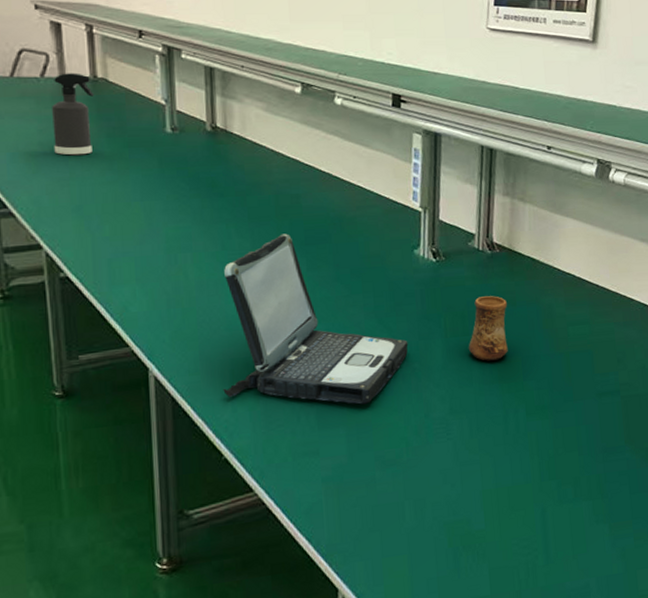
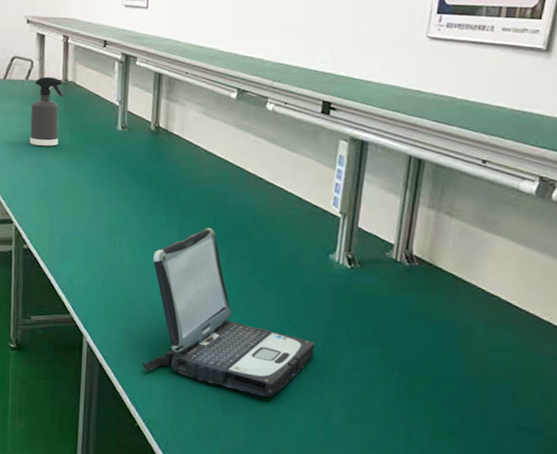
cup: present [468,296,508,361] -> none [375,308,422,375]

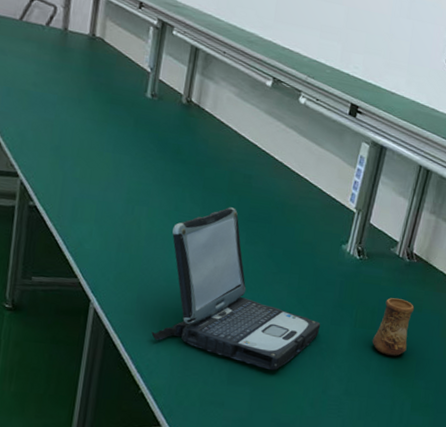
spray bottle: present [30,77,64,147] -> none [45,26,90,102]
cup: none [375,308,422,375] -> present [372,298,415,356]

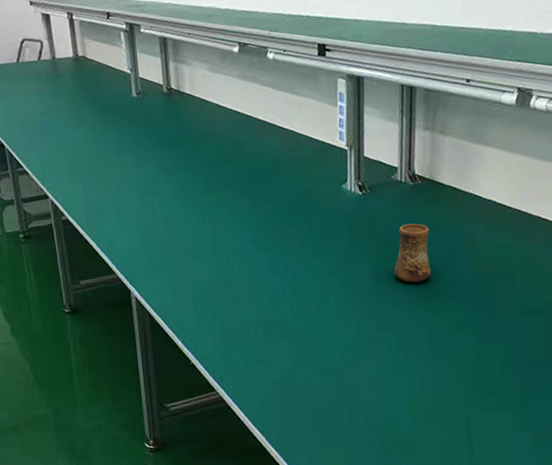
laptop: present [151,207,321,371] -> none [183,176,340,321]

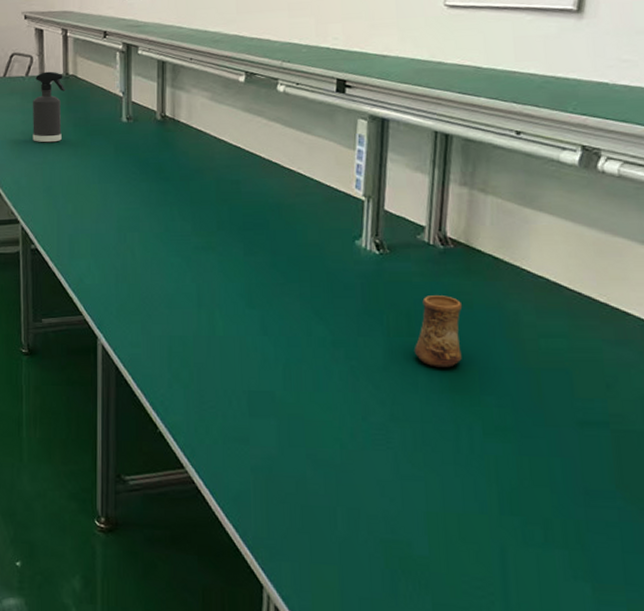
spray bottle: none [47,54,79,122] -> present [33,71,65,143]

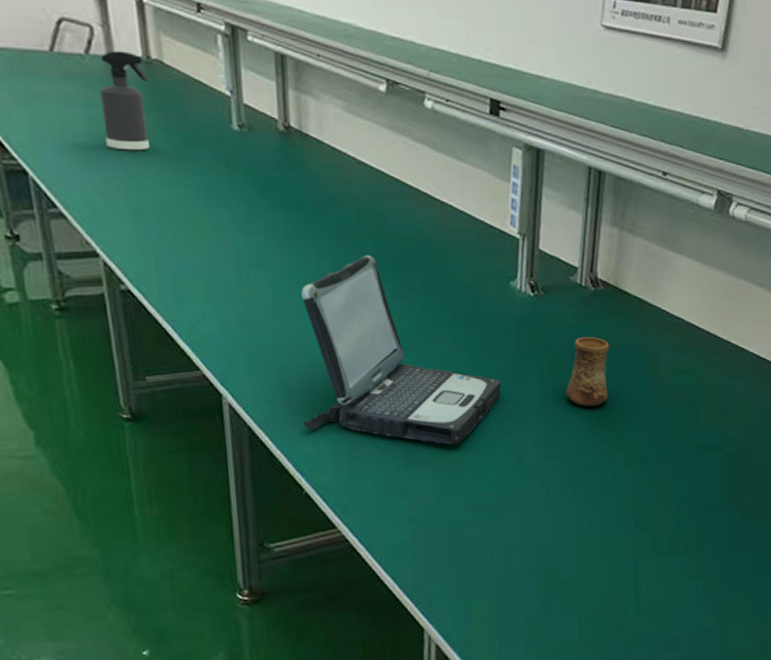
laptop: none [161,218,346,397] -> present [301,255,502,445]

